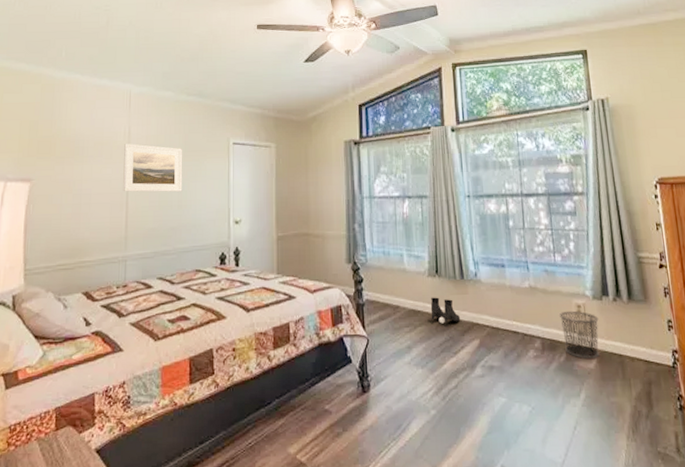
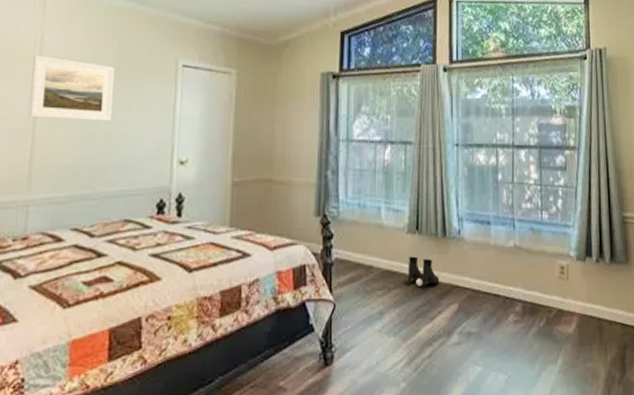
waste bin: present [560,310,600,359] -> none [543,272,581,323]

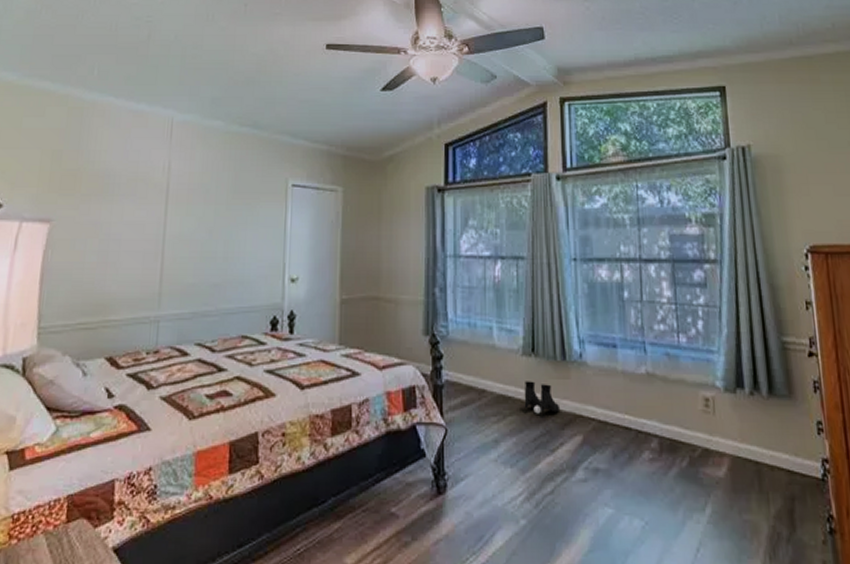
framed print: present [28,55,114,121] -> none [158,181,231,241]

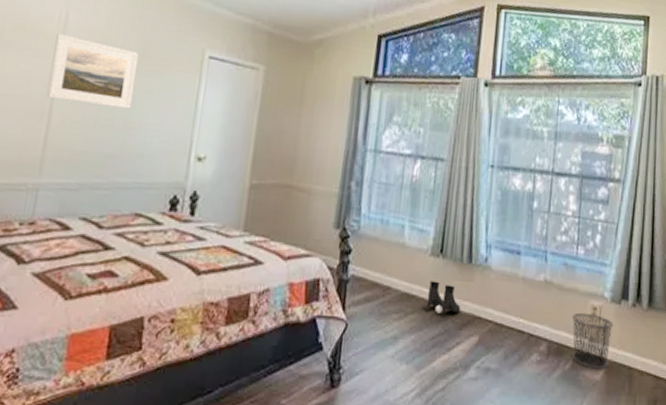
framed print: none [158,181,231,241] -> present [46,34,138,109]
waste bin: none [683,404,731,465] -> present [572,312,614,369]

